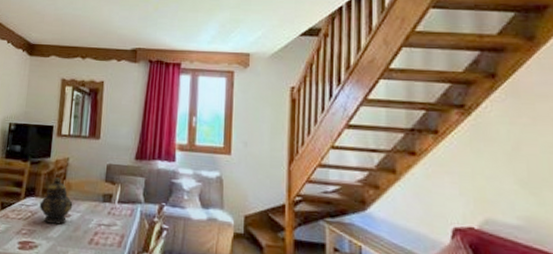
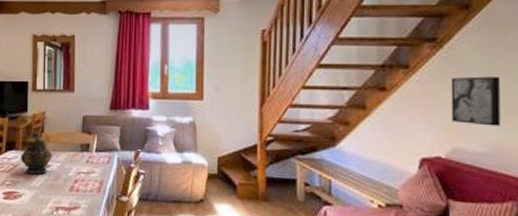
wall art: none [480,145,533,199] -> present [450,76,501,126]

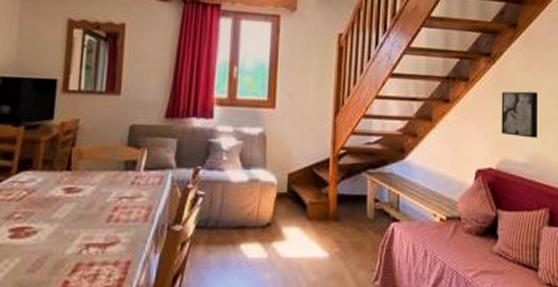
teapot: present [20,131,52,175] -> none [38,144,85,202]

